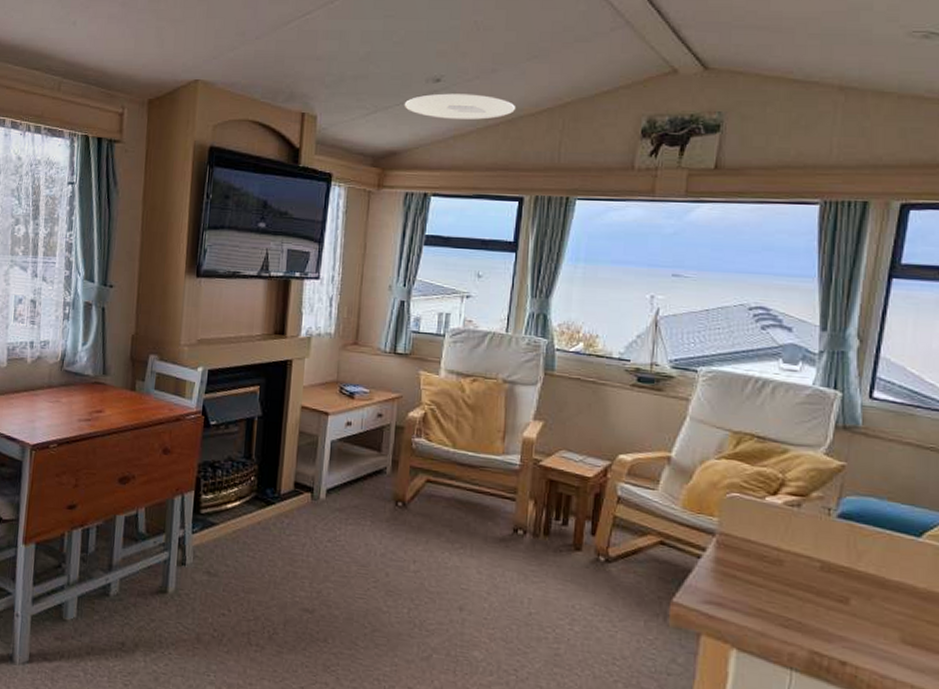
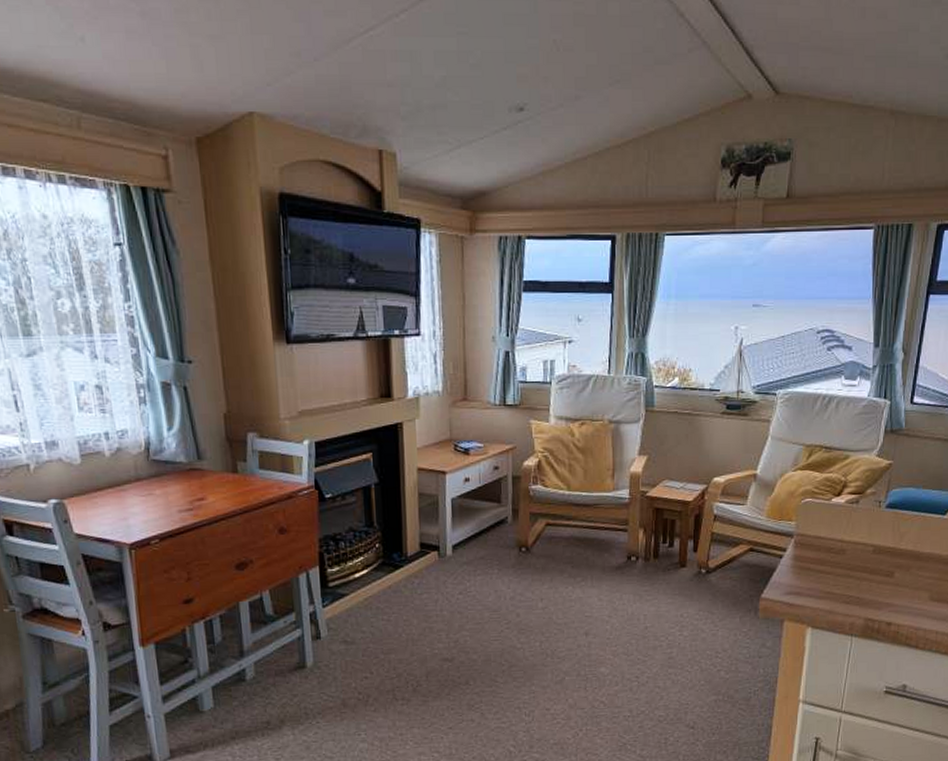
ceiling light: present [404,93,515,120] -> none [488,124,601,153]

